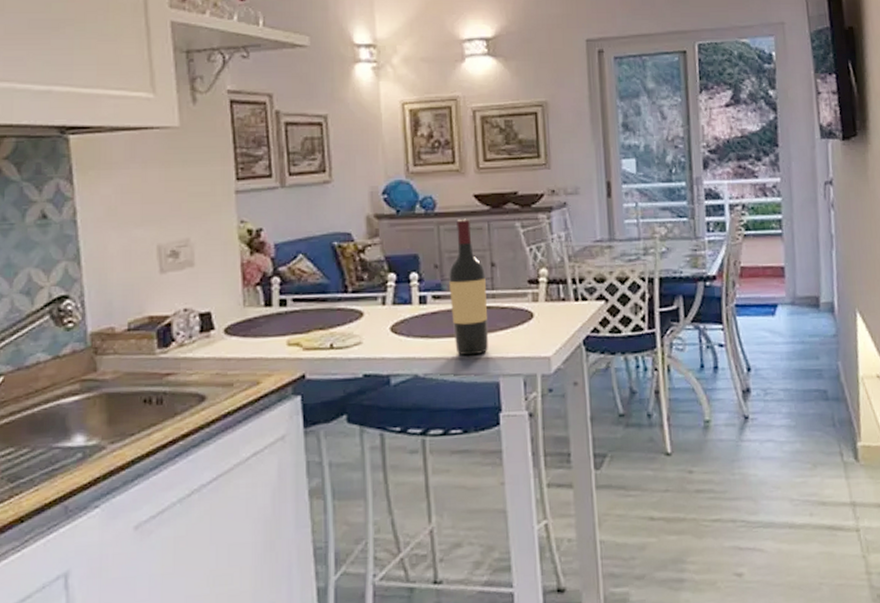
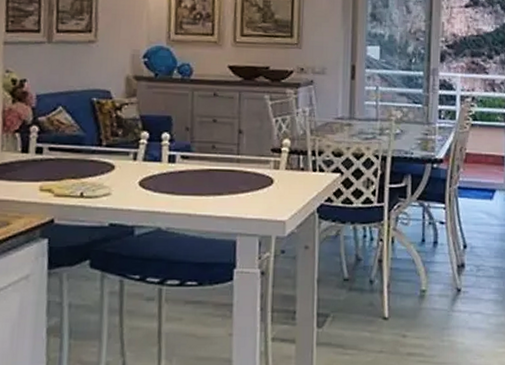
wine bottle: present [449,218,488,356] -> none [197,87,233,214]

